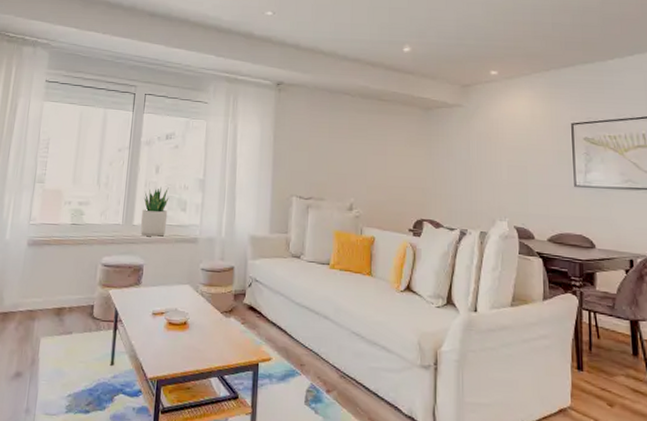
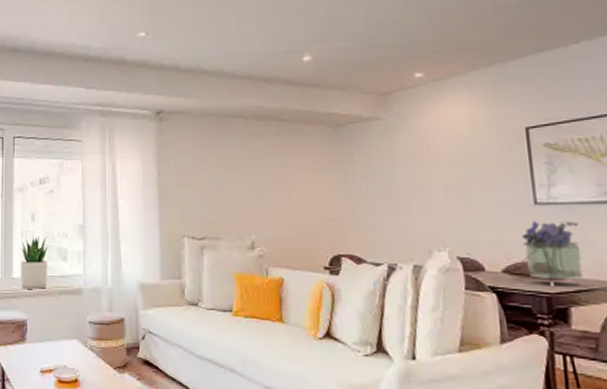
flower bouquet: none [558,199,607,251] -> present [516,220,584,282]

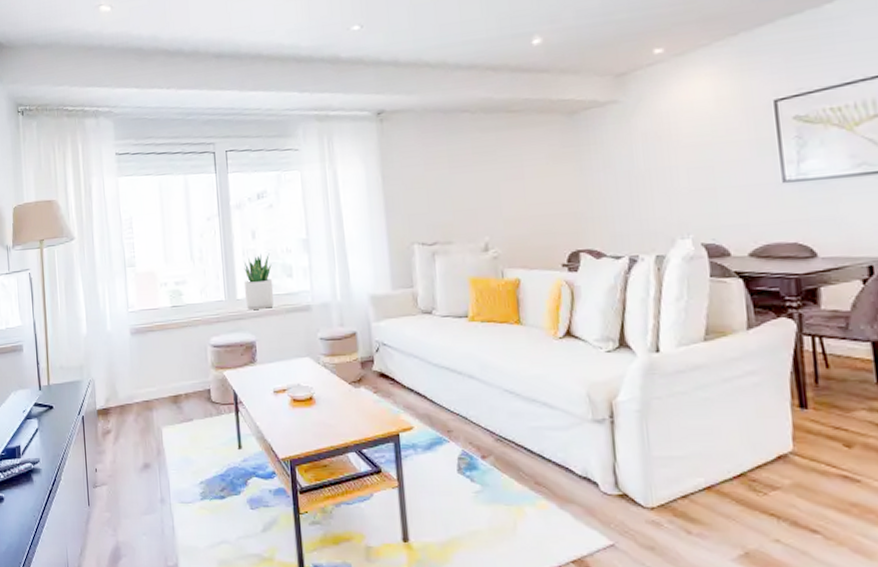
flower bouquet: present [516,220,584,282] -> none [764,197,834,262]

